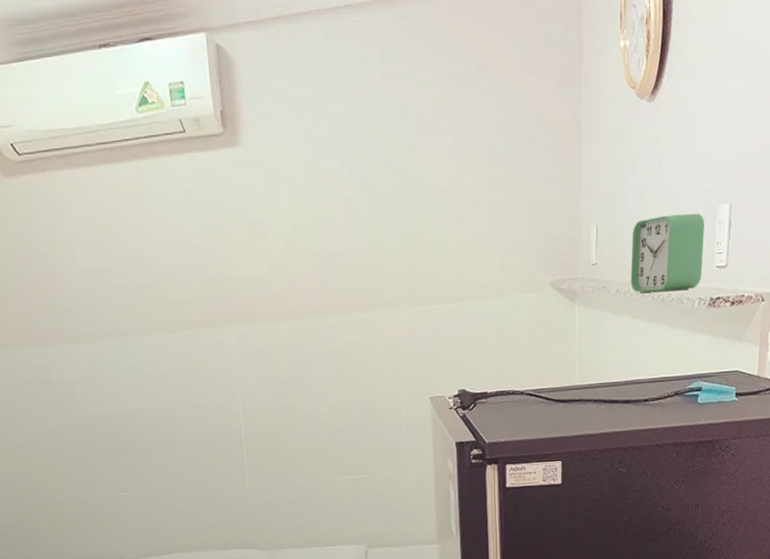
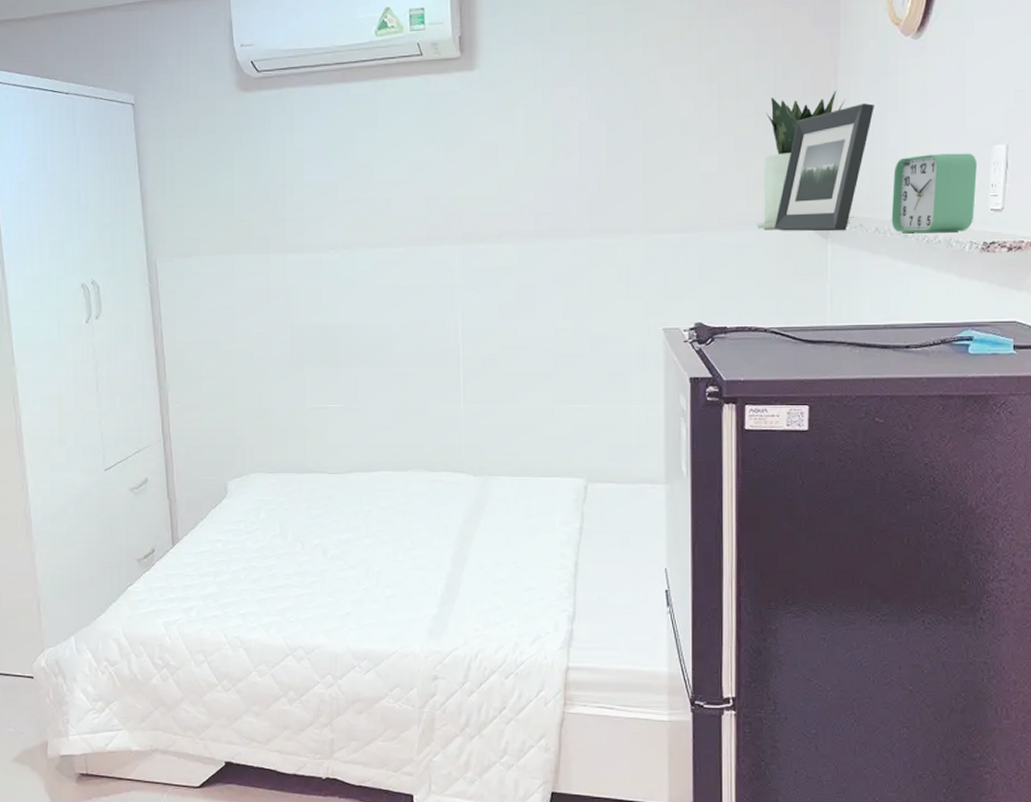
planter: none [510,156,597,297] -> present [755,91,853,230]
picture frame: none [526,168,614,297] -> present [774,103,874,232]

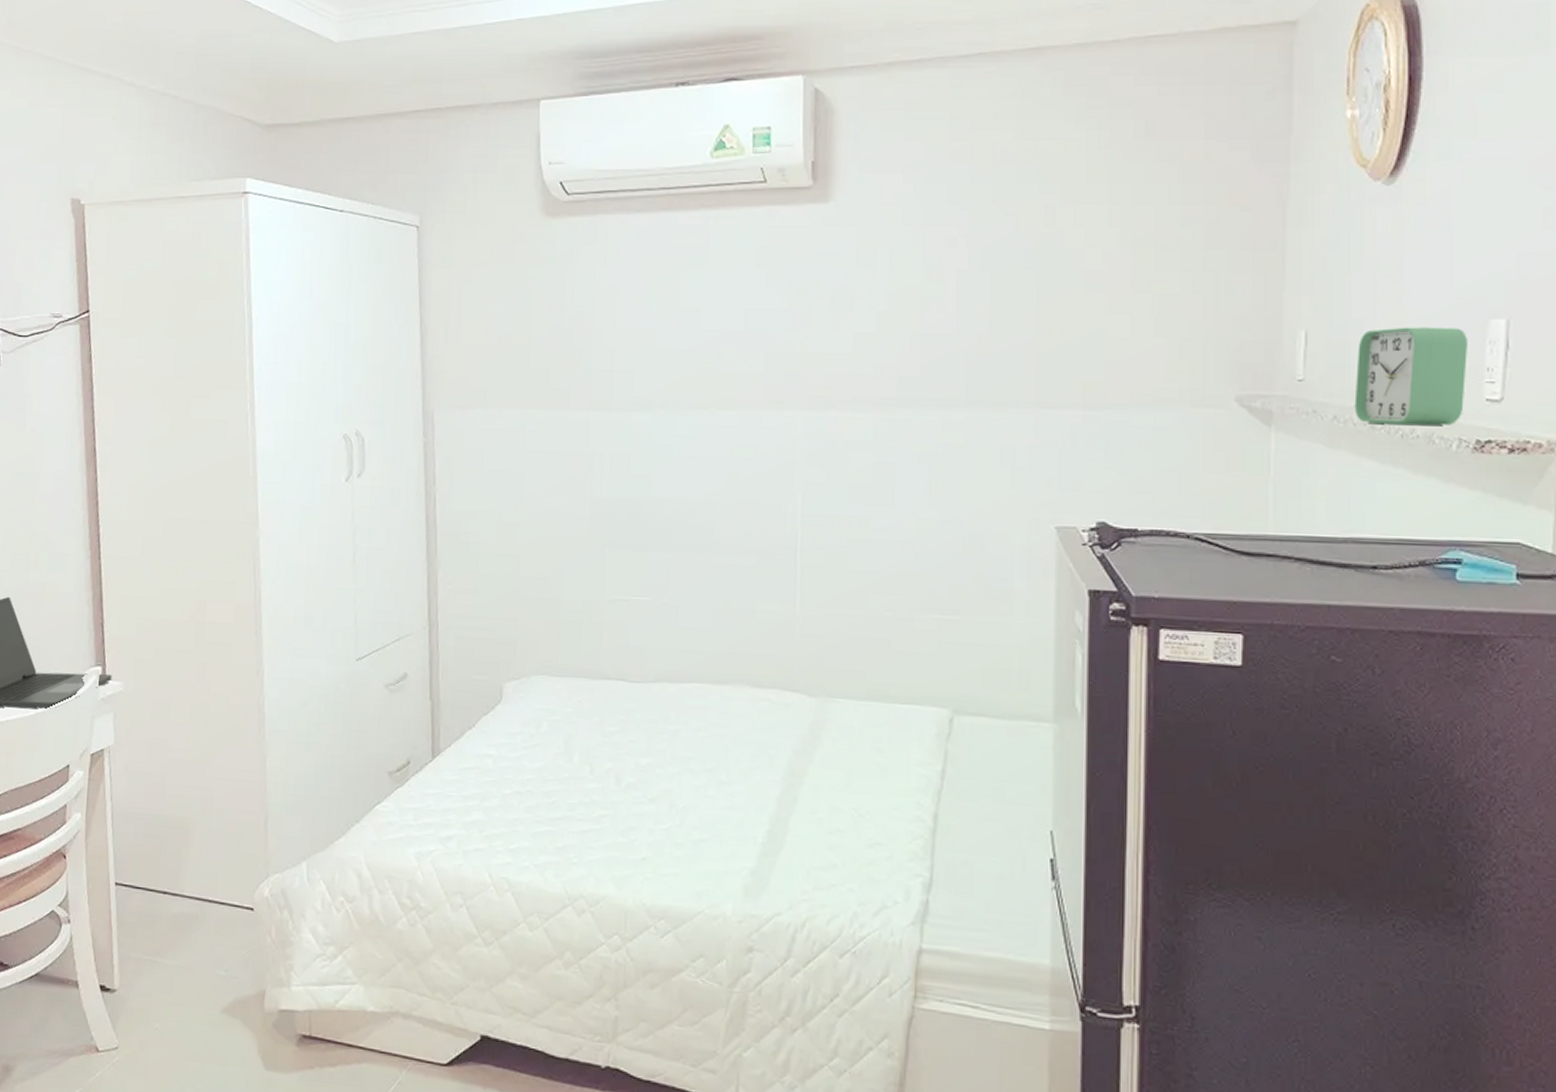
planter: present [755,91,853,230] -> none [1177,244,1304,412]
picture frame: present [774,103,874,232] -> none [1201,261,1333,418]

